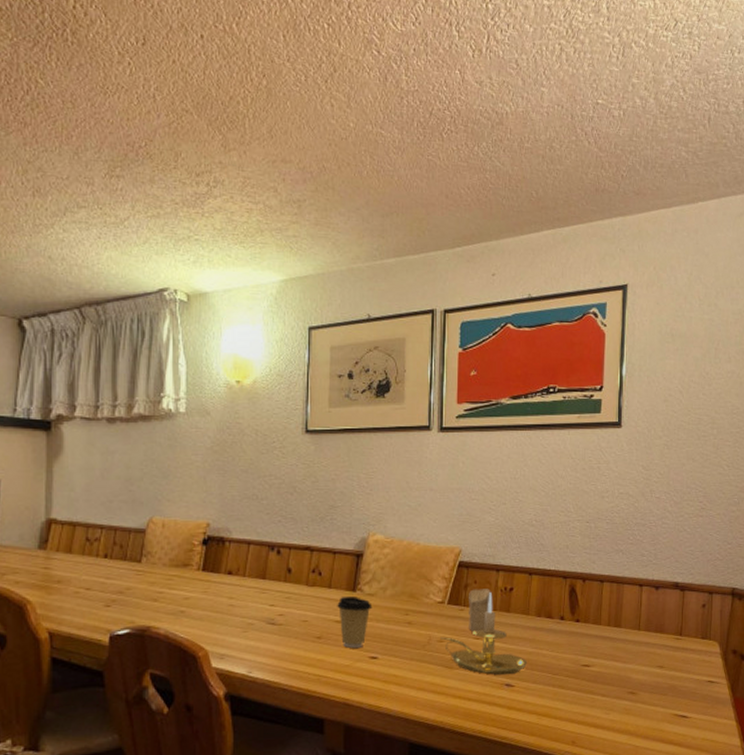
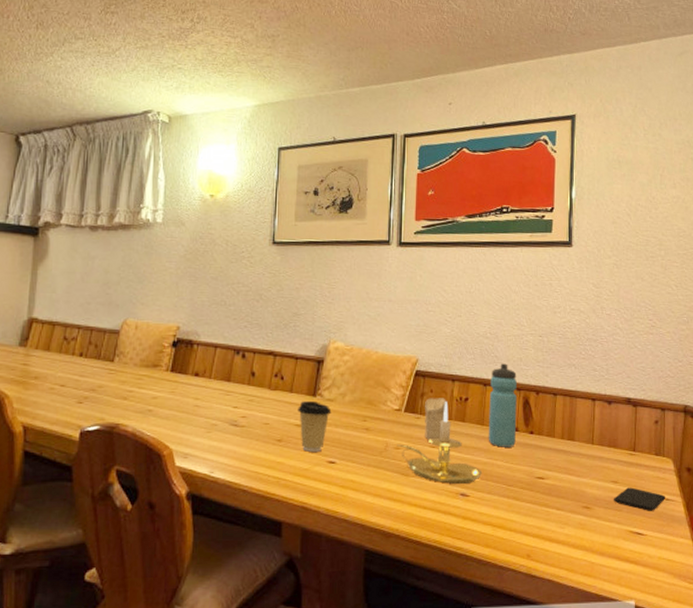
water bottle: none [533,551,563,637] -> present [488,363,517,447]
smartphone: none [658,671,712,694] -> present [613,487,666,511]

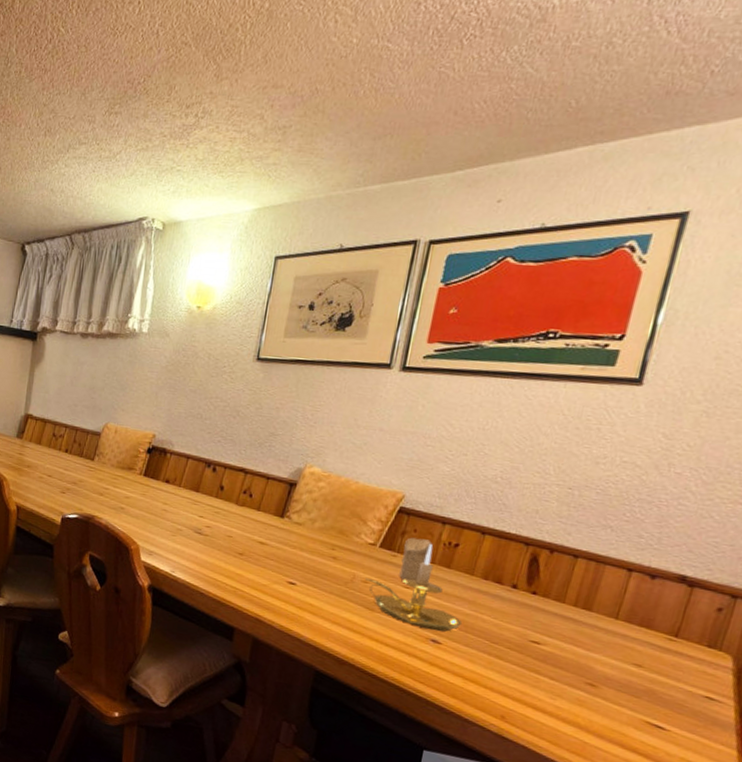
coffee cup: present [298,400,332,452] -> none [262,520,299,571]
water bottle: present [488,363,517,447] -> none [476,513,528,604]
smartphone: present [613,487,666,511] -> none [630,674,711,708]

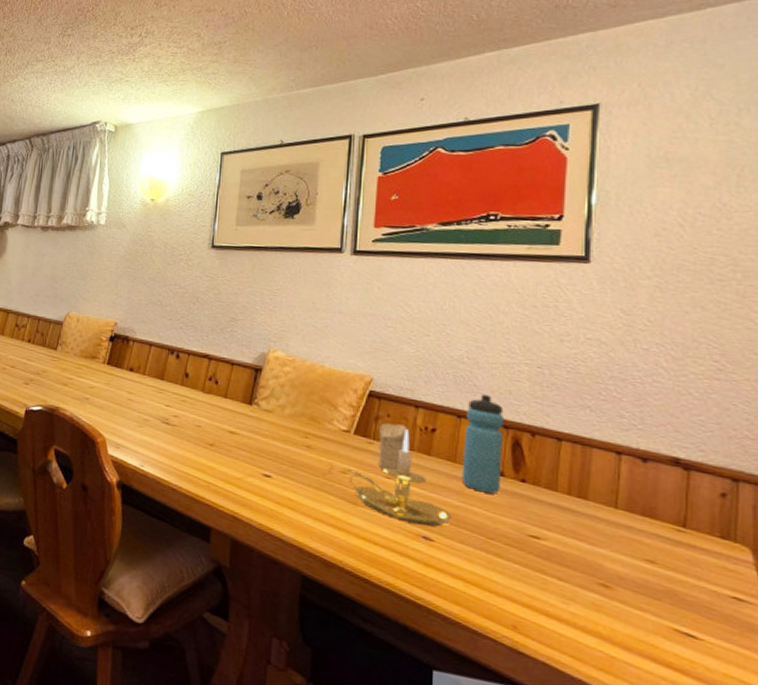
water bottle: none [476,513,528,604] -> present [461,394,504,494]

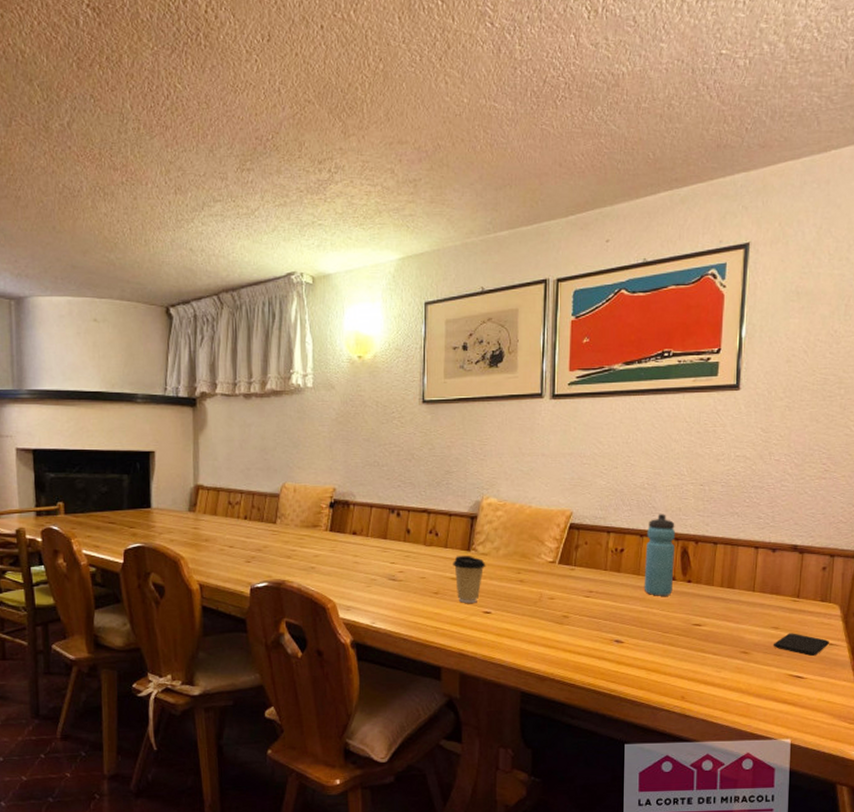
coffee cup: none [232,408,269,463] -> present [453,555,486,603]
candle holder: present [343,429,452,527] -> none [551,553,637,631]
candle: present [378,423,407,470] -> none [579,549,601,589]
smartphone: none [647,572,739,611] -> present [773,633,830,656]

